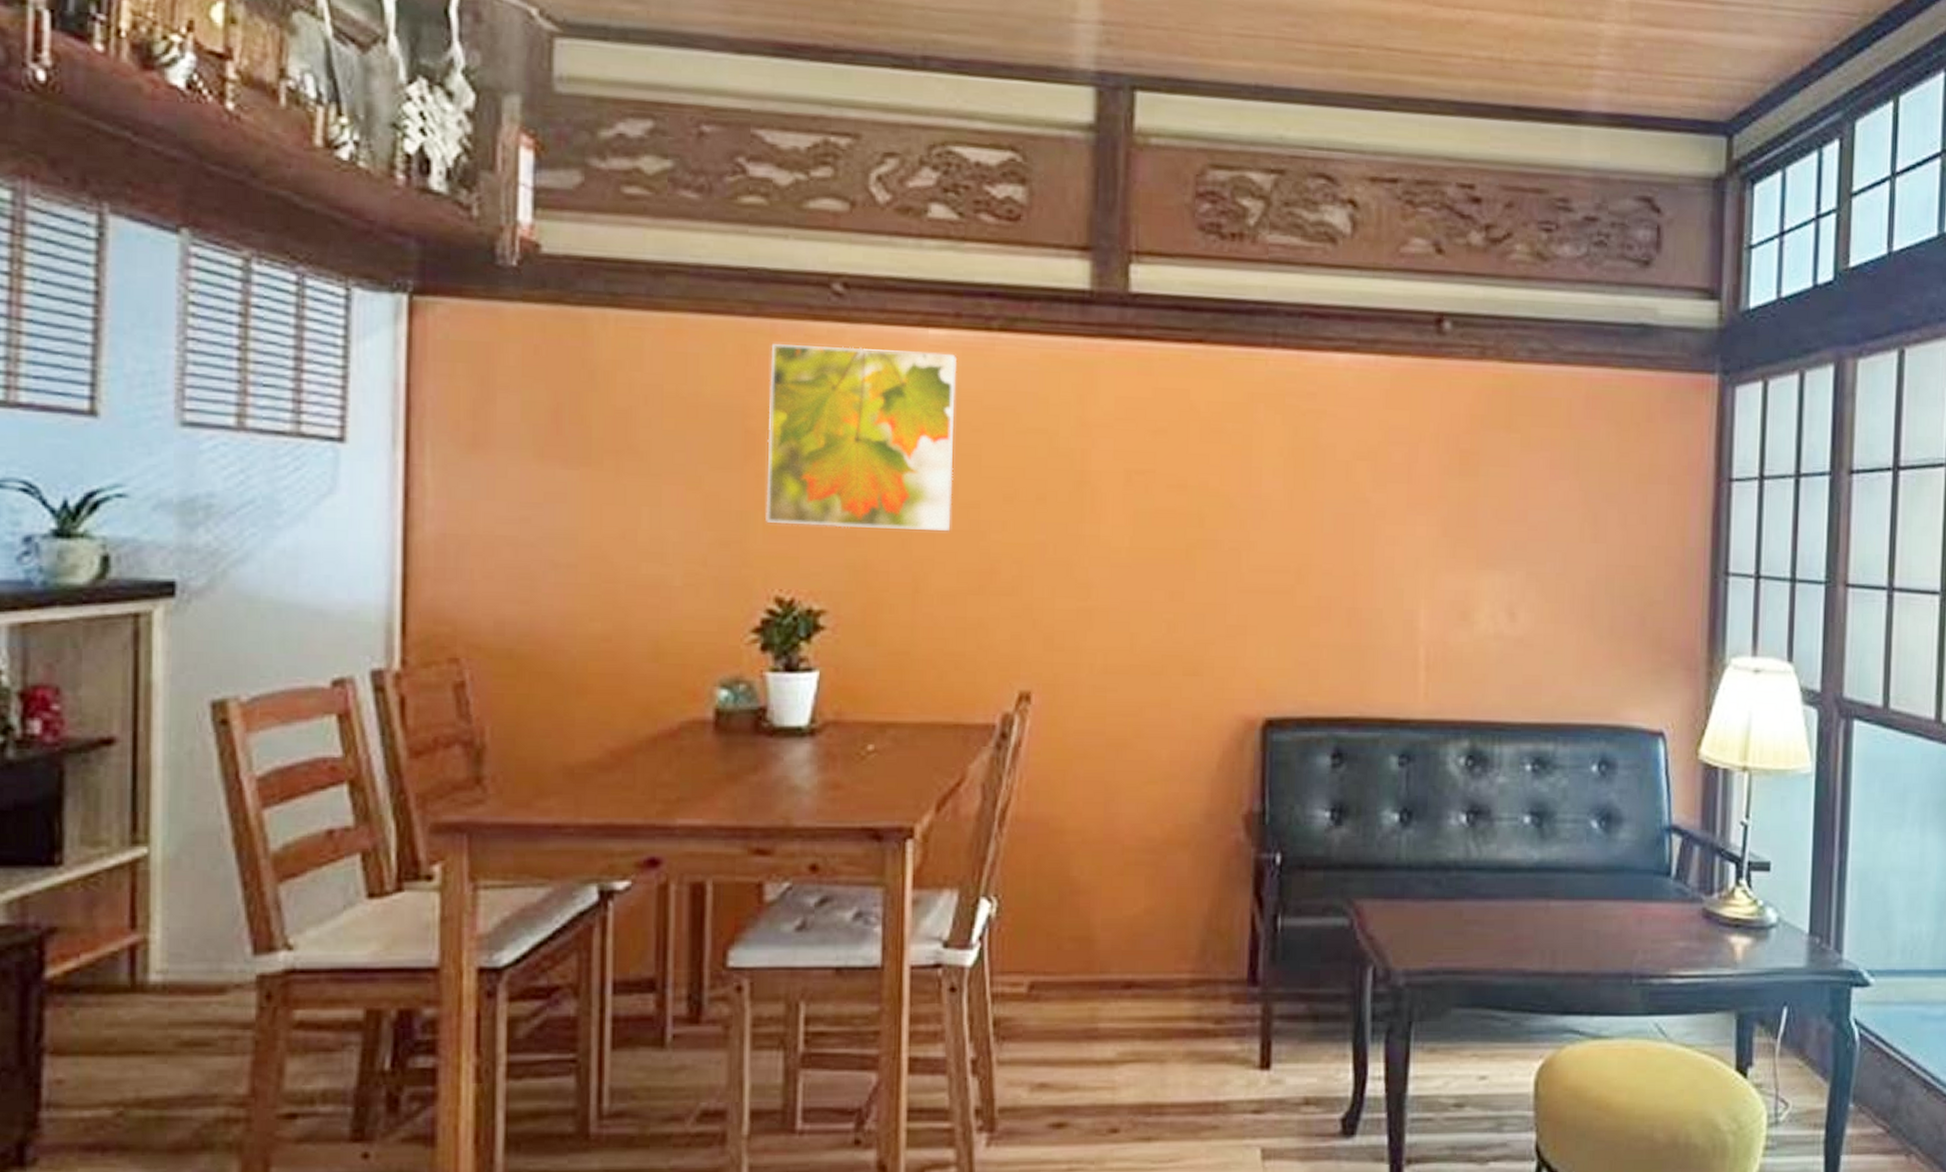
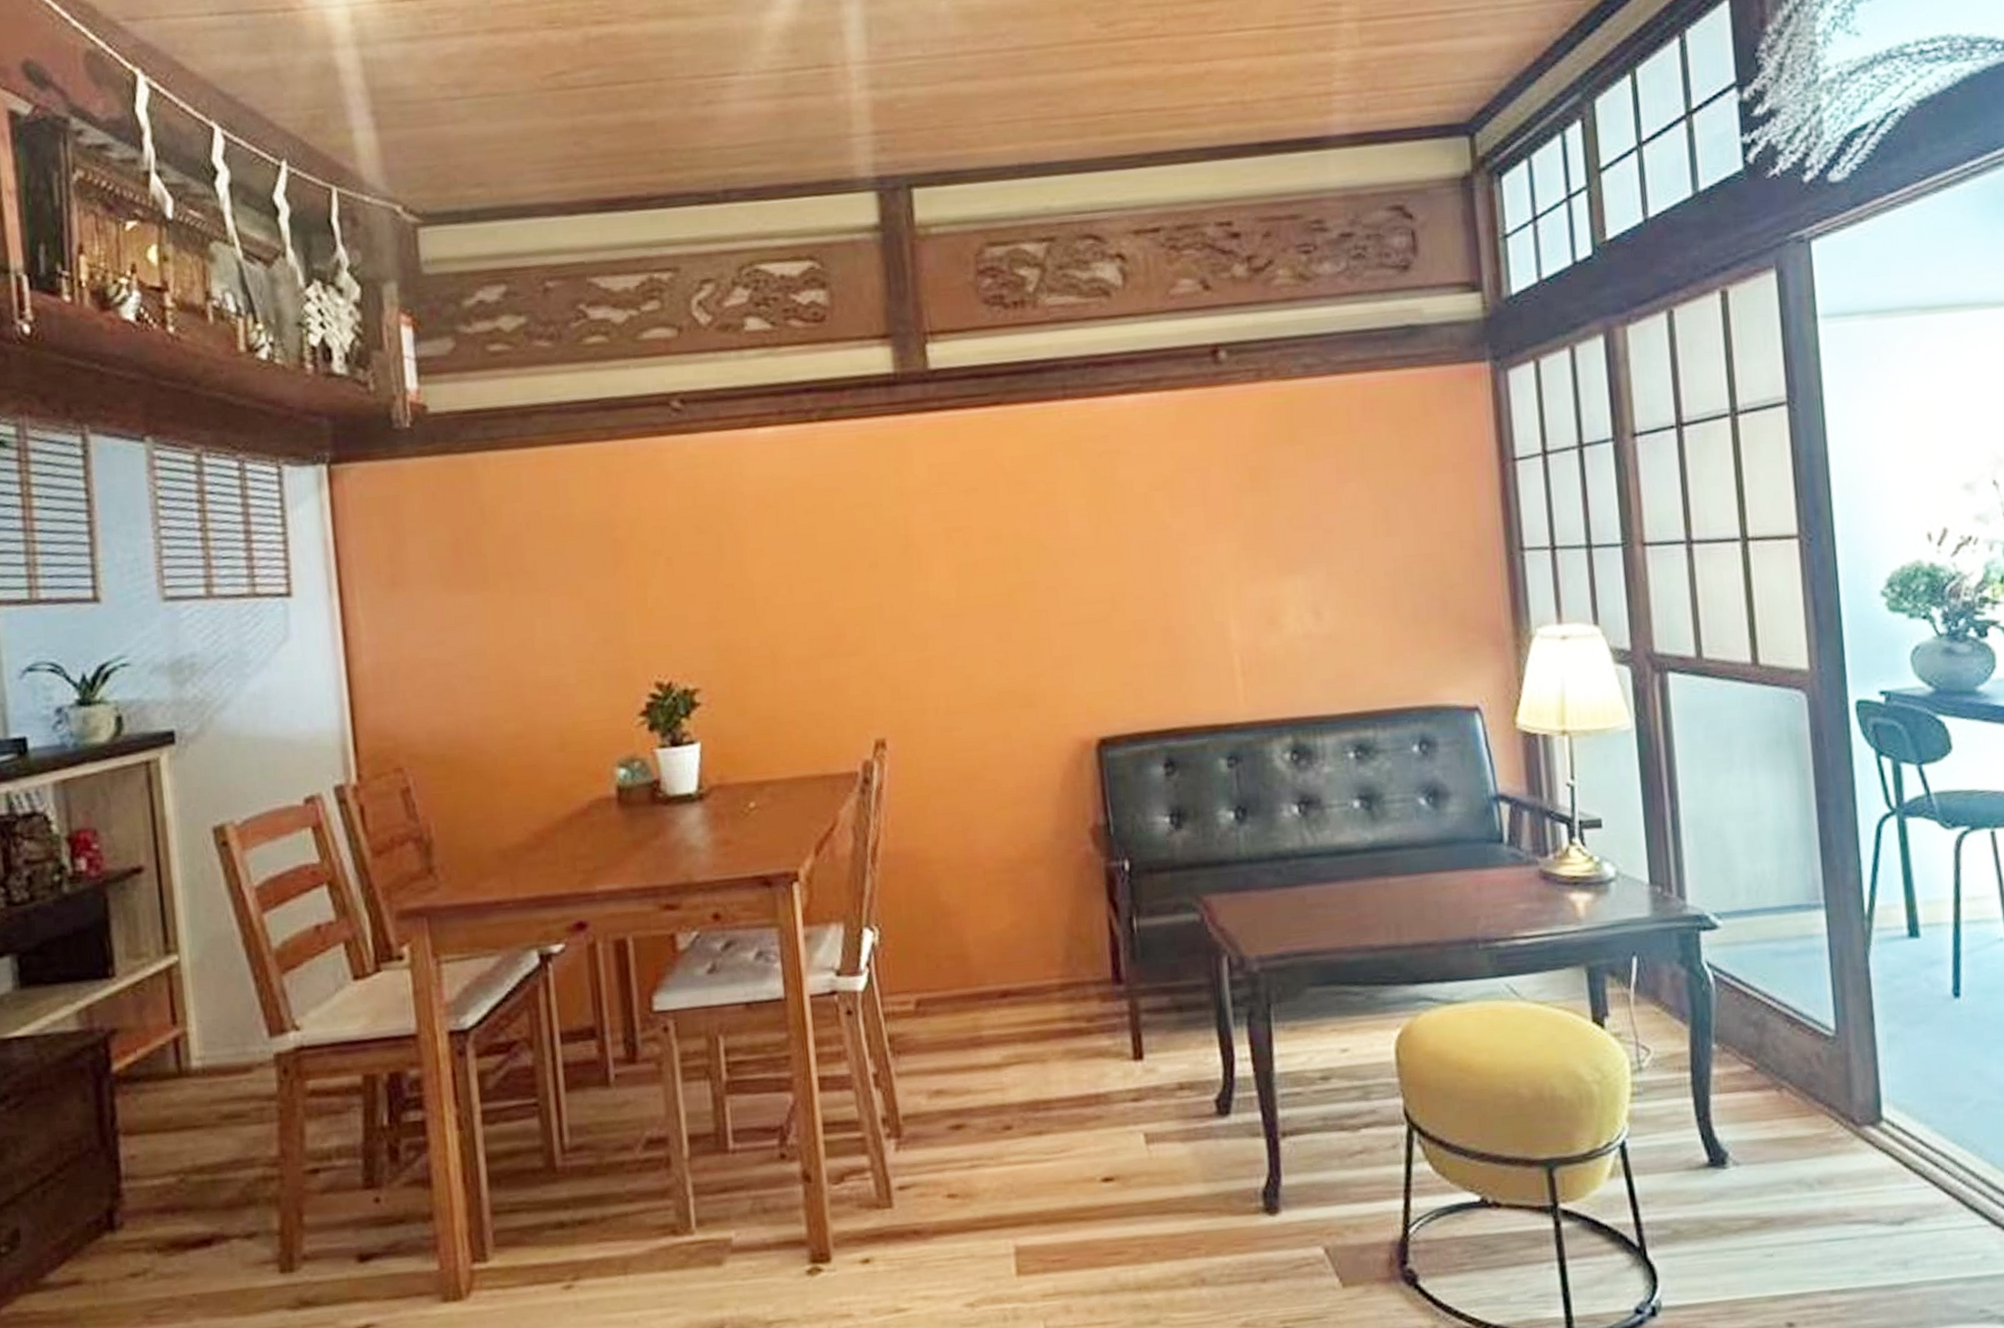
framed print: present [766,344,956,532] -> none [627,447,798,619]

